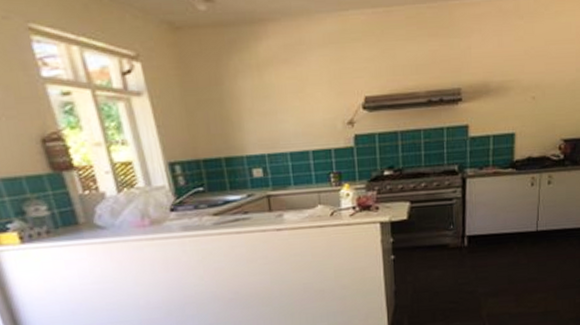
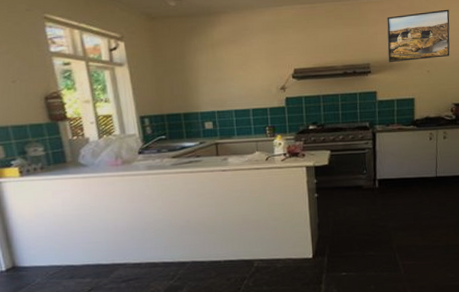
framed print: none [483,13,564,87] -> present [387,9,450,63]

